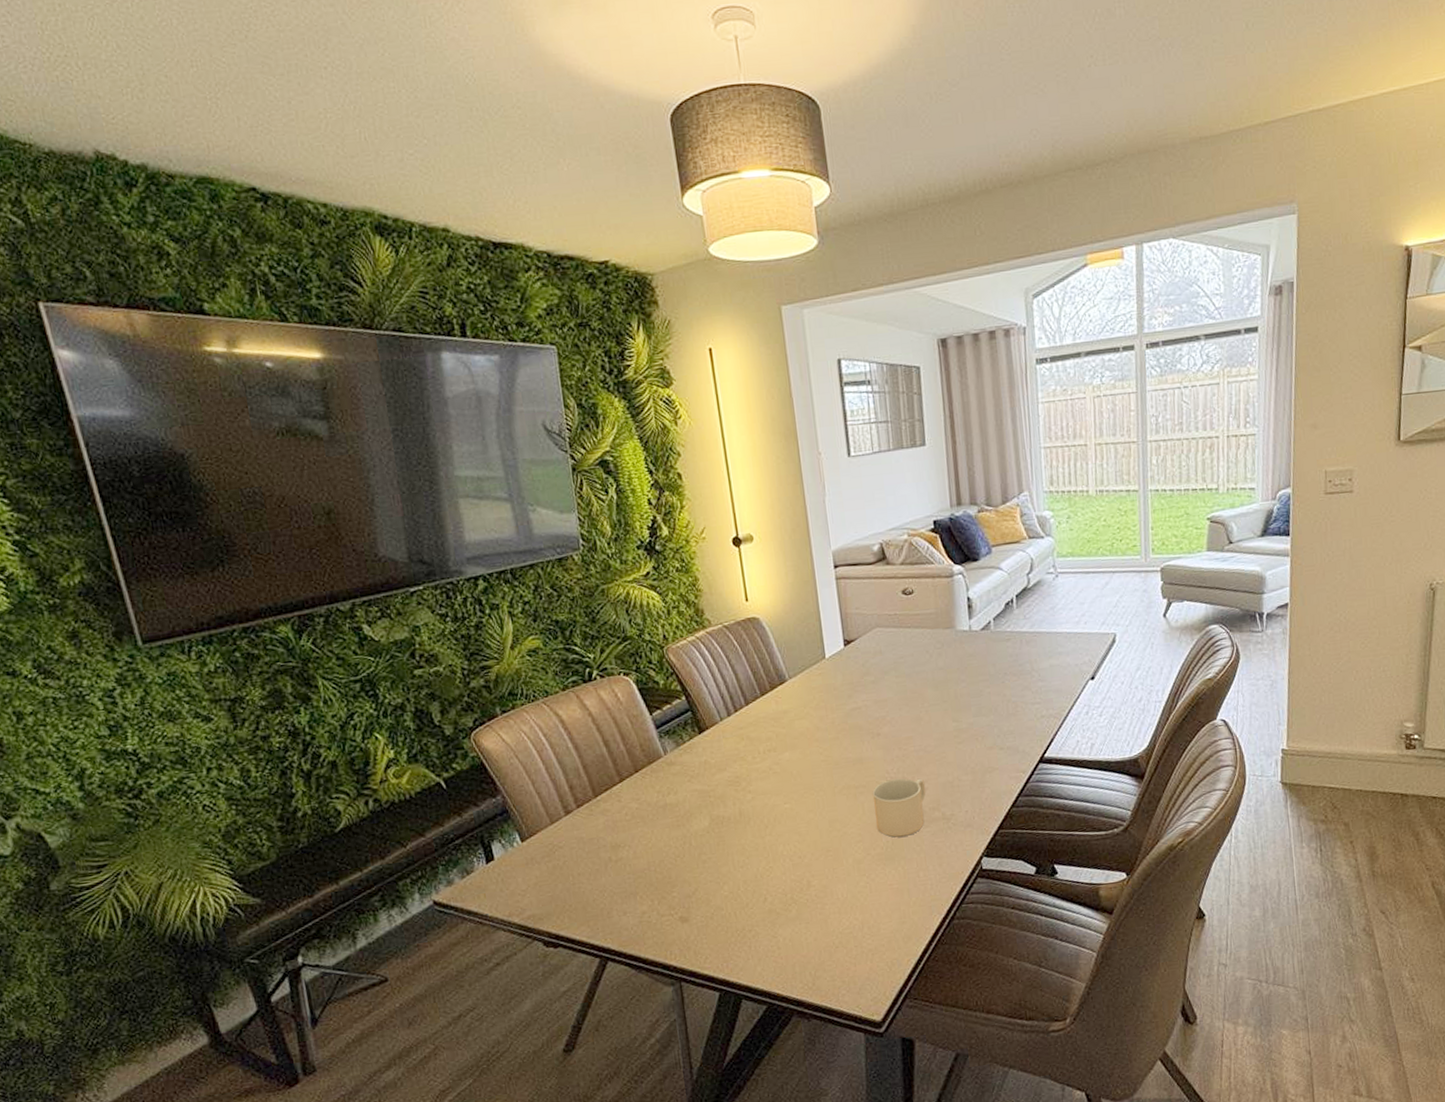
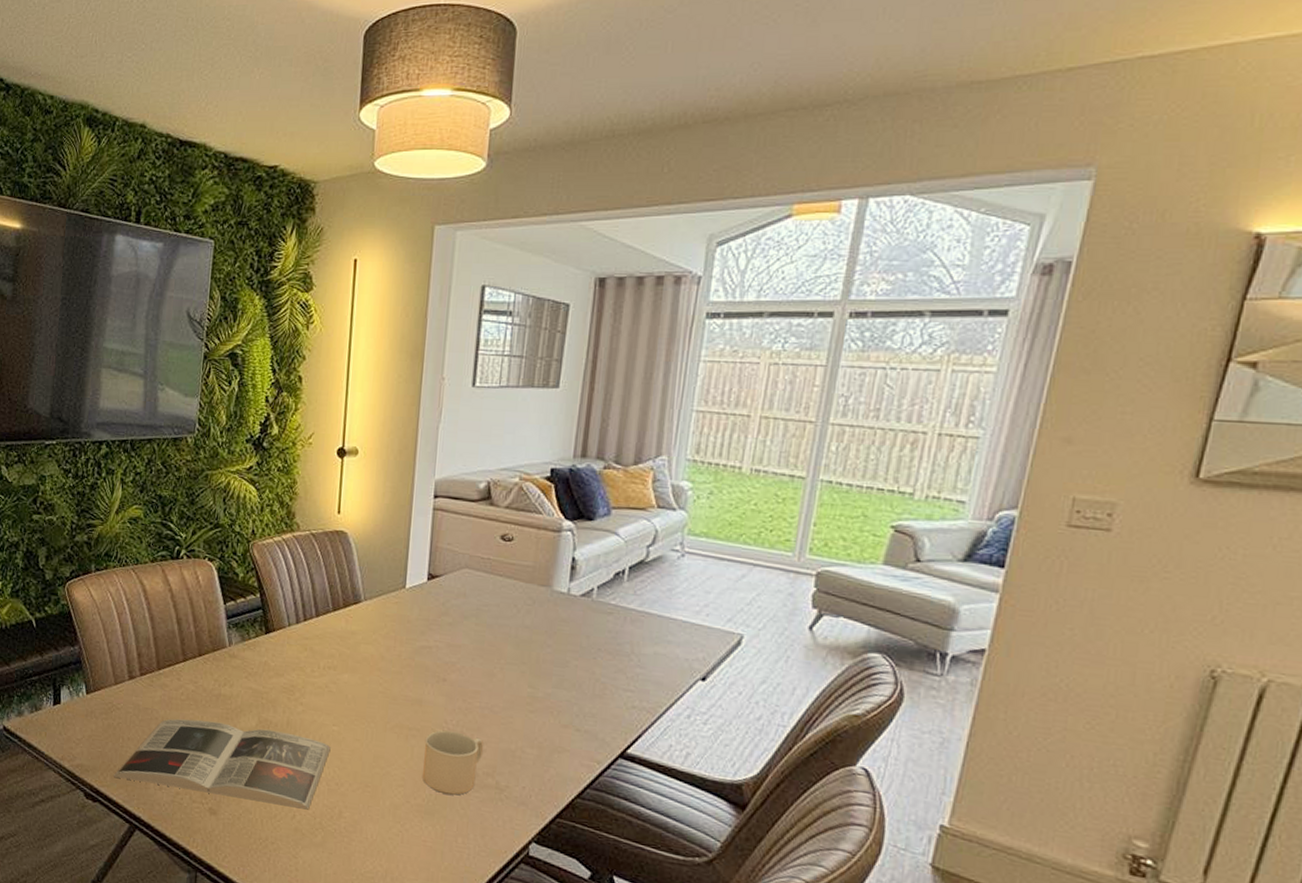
magazine: none [571,822,787,917] -> present [114,718,331,810]

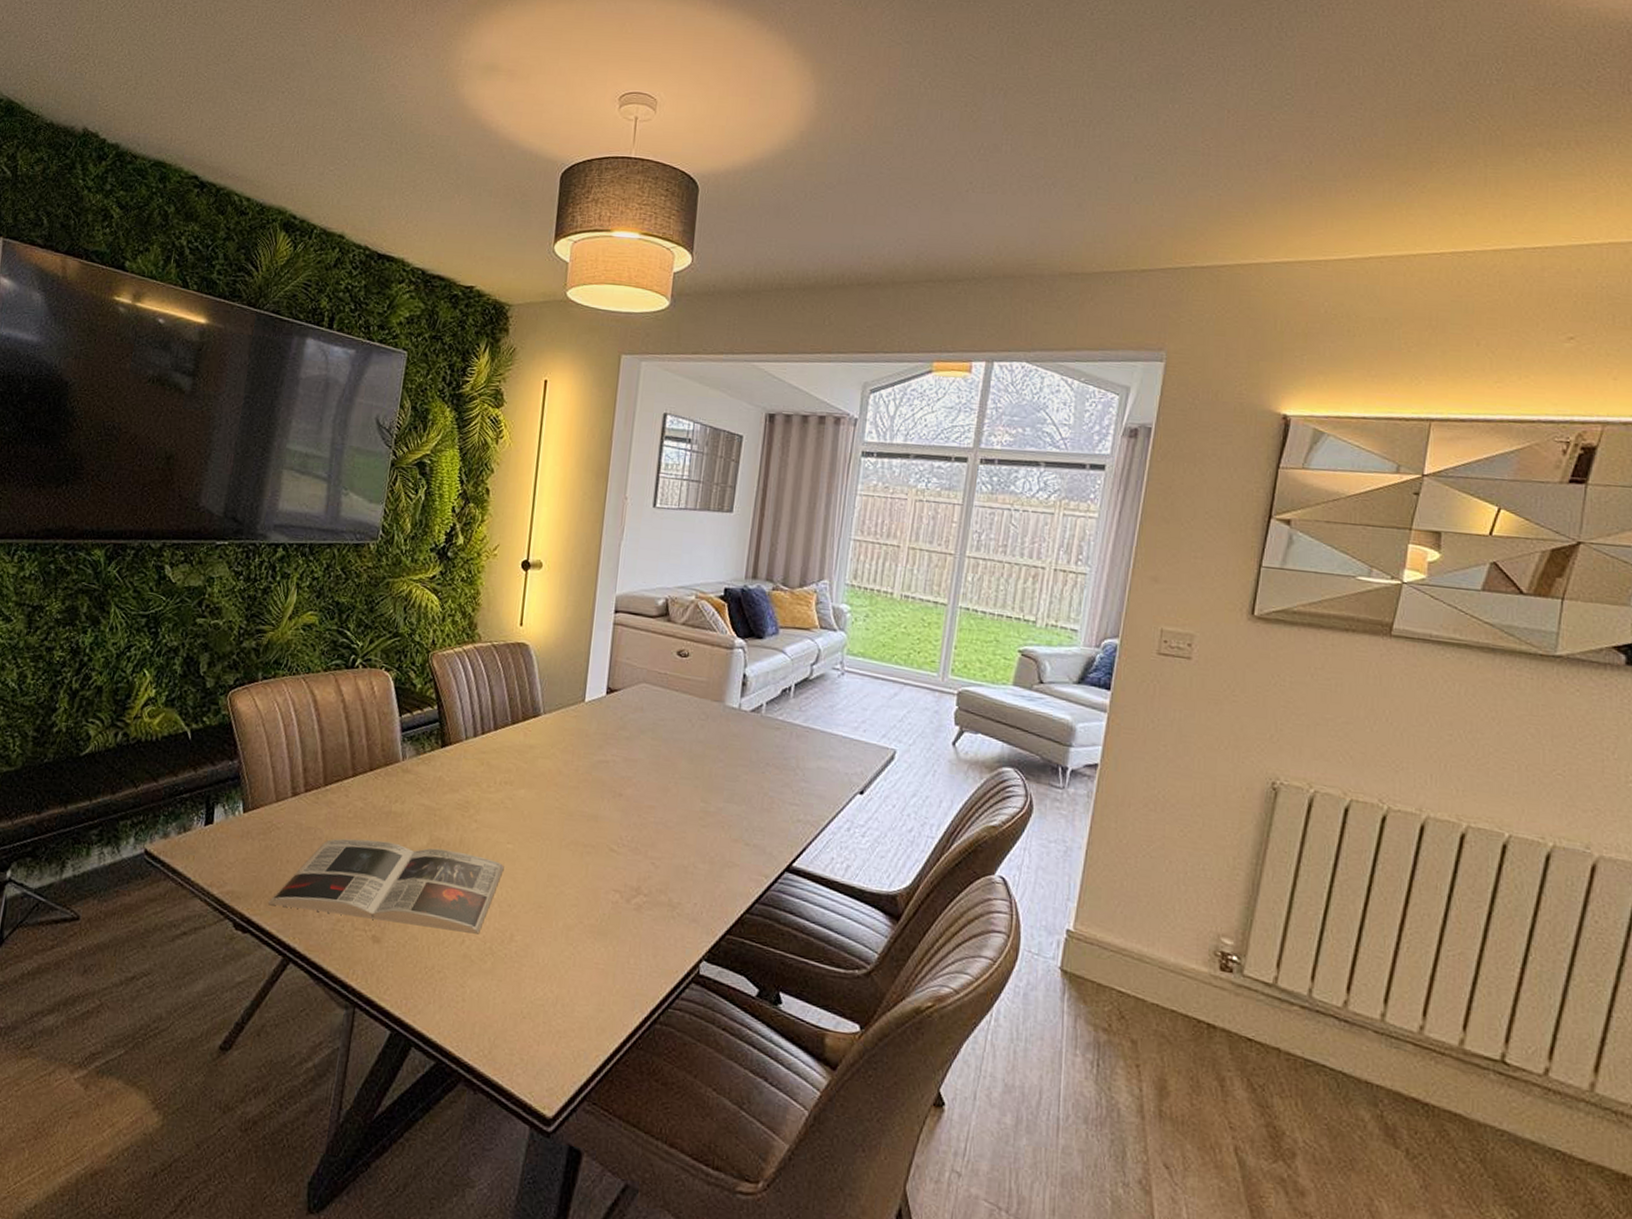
mug: present [422,730,484,796] -> none [596,846,658,914]

